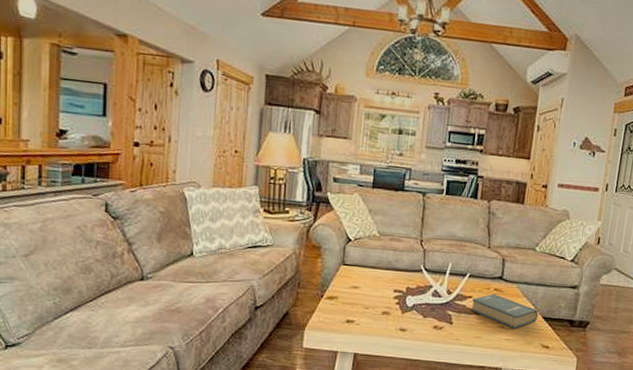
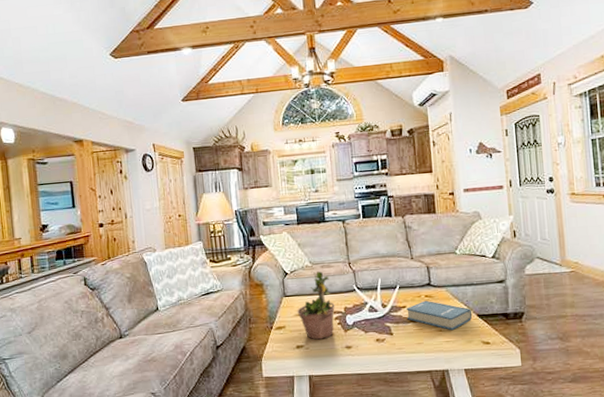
potted plant: none [354,242,397,317] -> present [297,271,335,340]

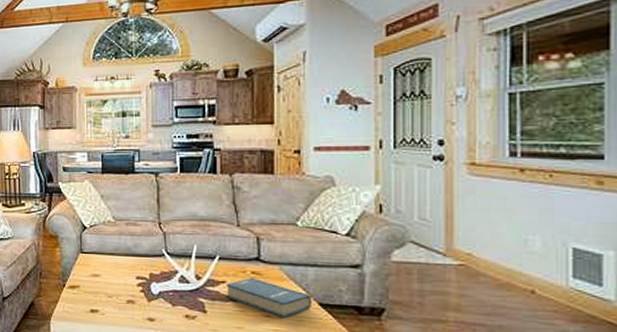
potted plant: present [297,271,335,340] -> none [94,227,138,306]

